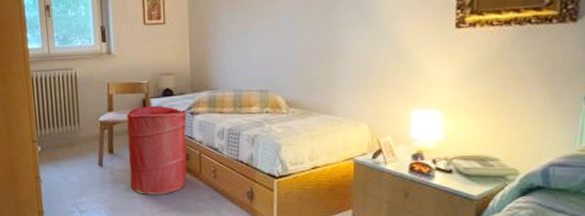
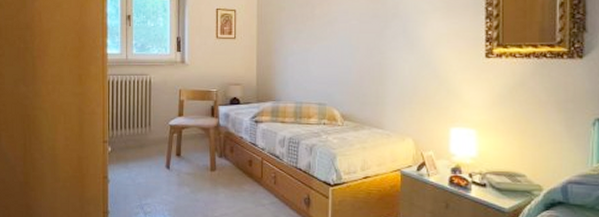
laundry hamper: present [127,105,187,195] -> none [195,112,251,198]

